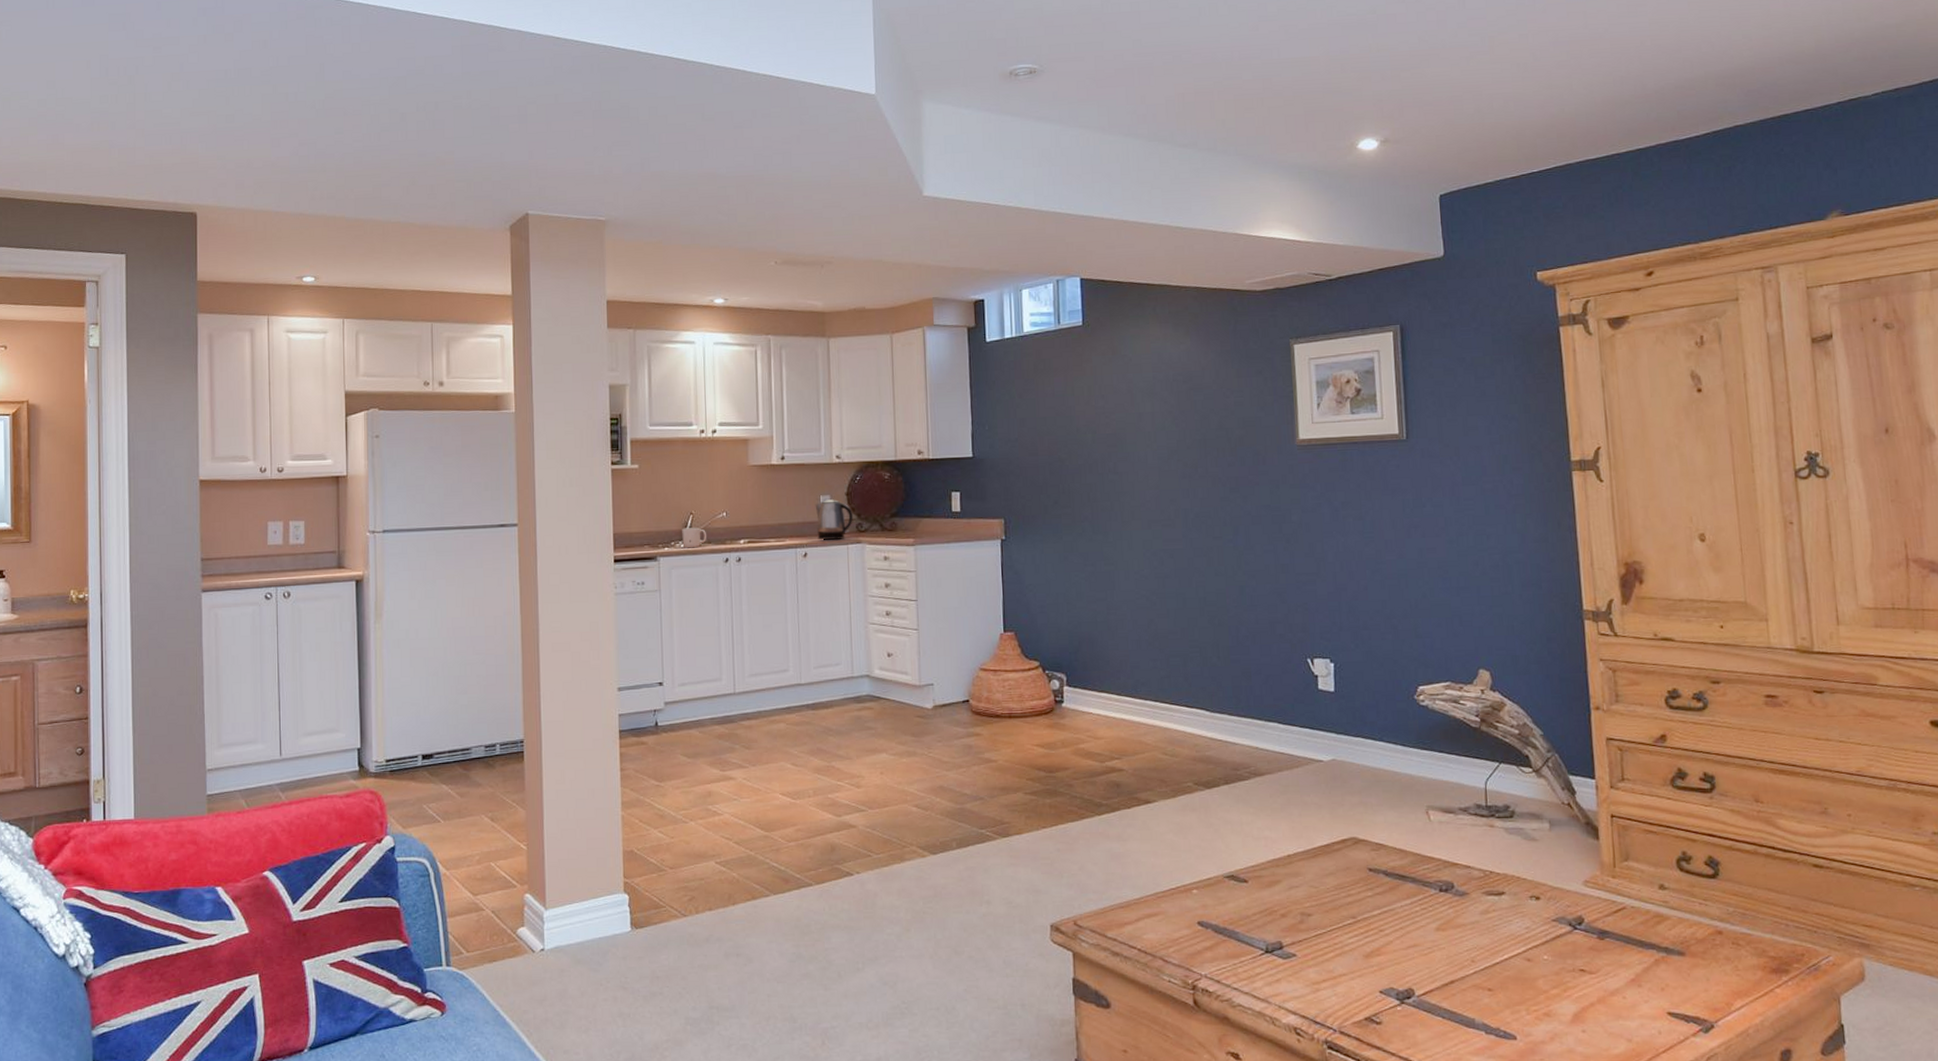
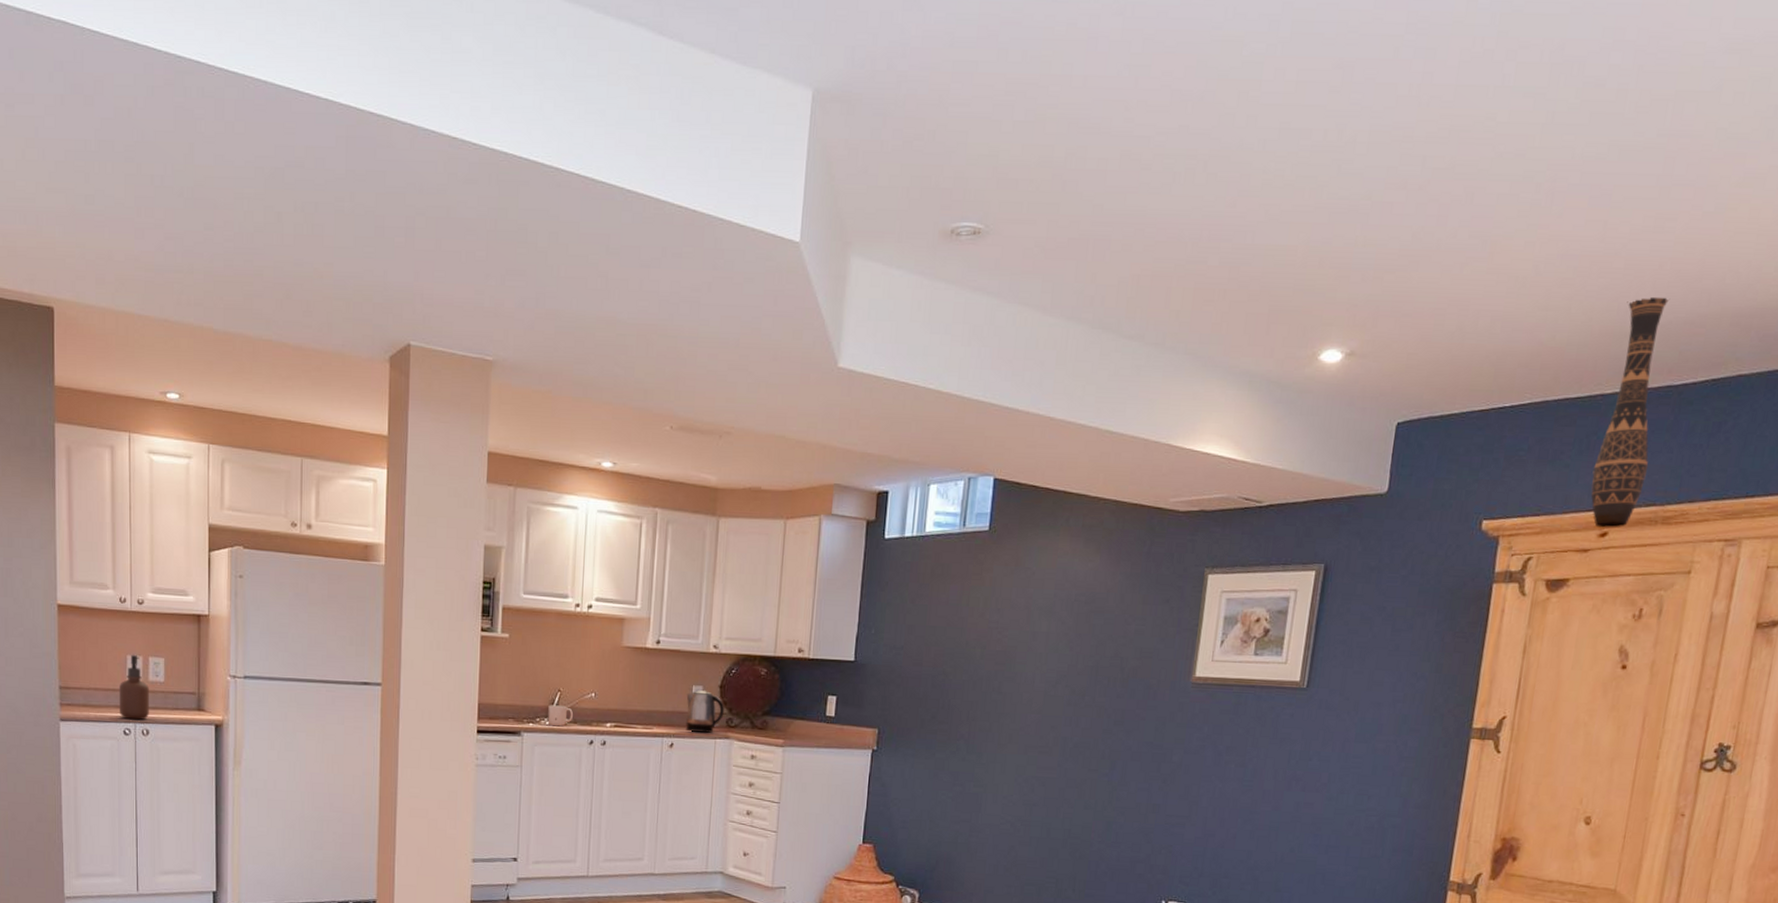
soap dispenser: none [260,521,290,583] -> present [118,655,149,720]
decorative vase: none [1620,68,1676,268] -> present [1591,296,1671,528]

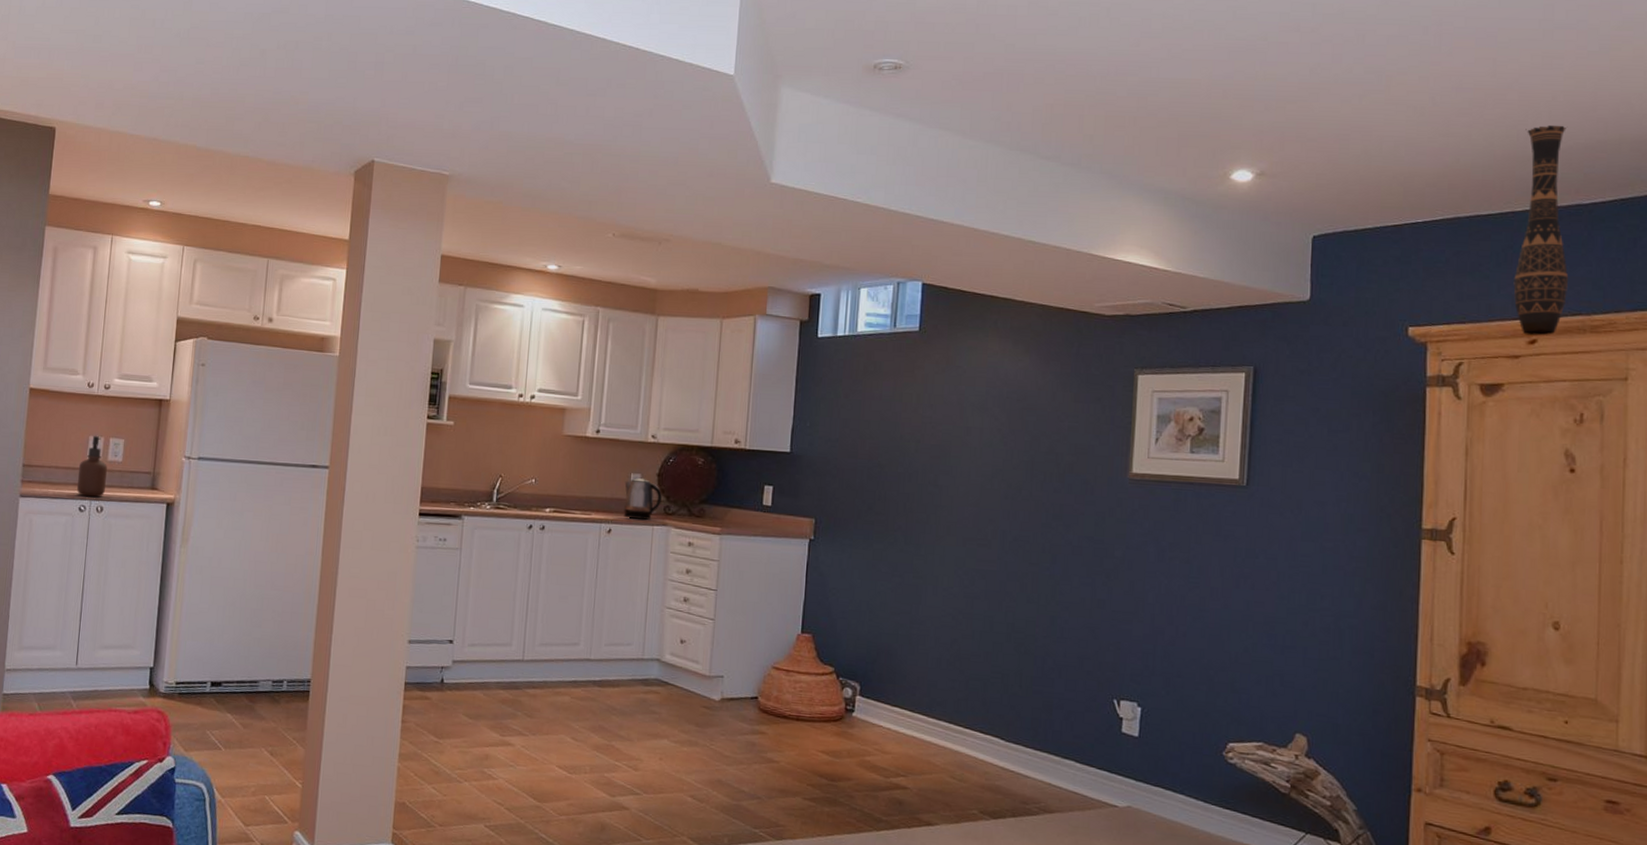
mug: present [548,705,574,727] -> none [488,490,514,511]

